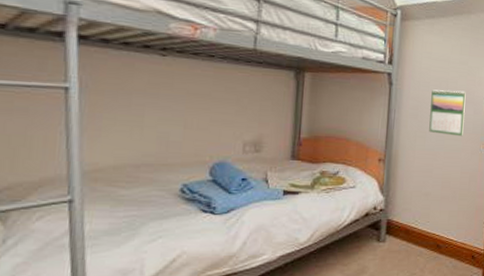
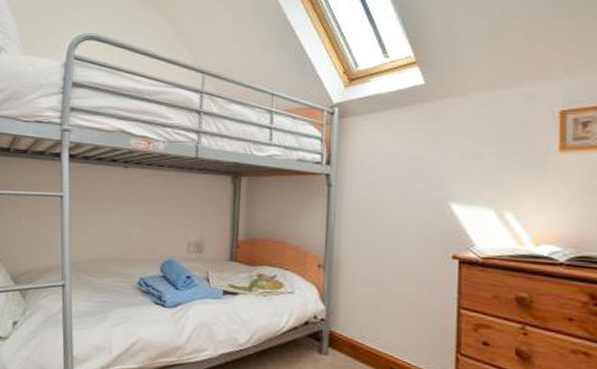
calendar: present [429,89,466,137] -> none [376,190,422,244]

